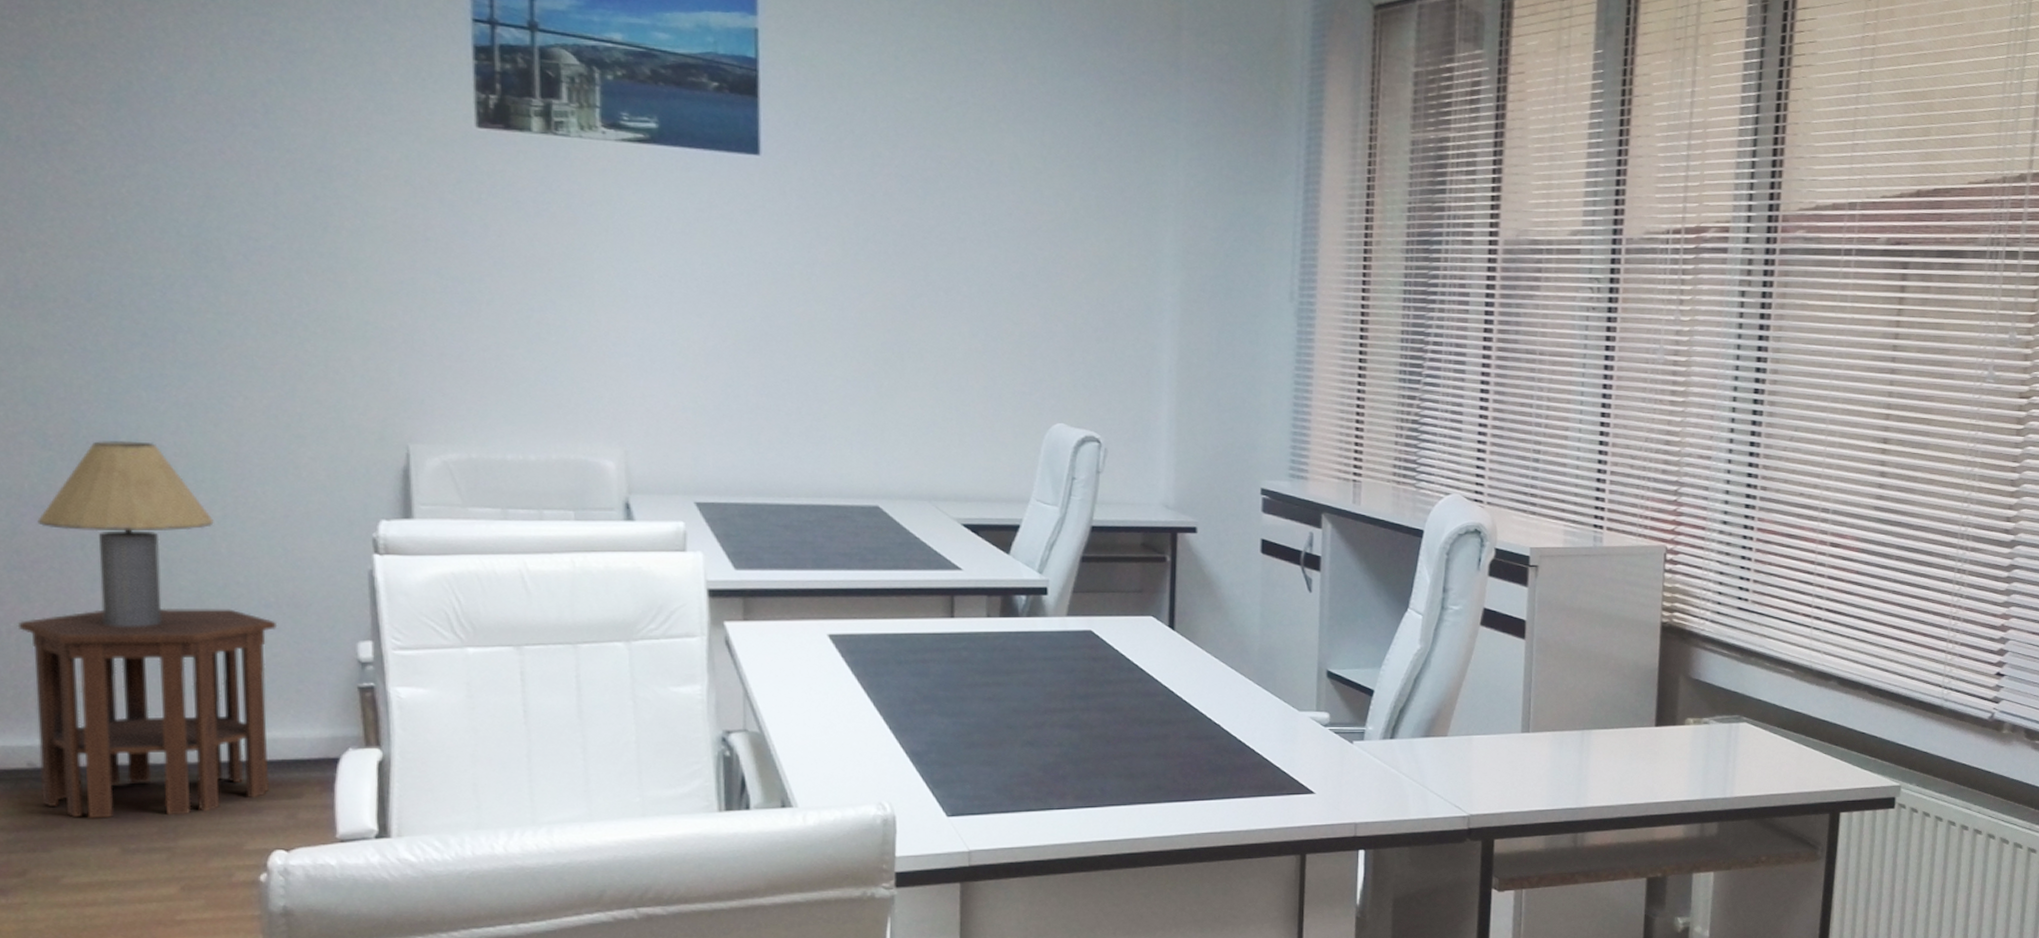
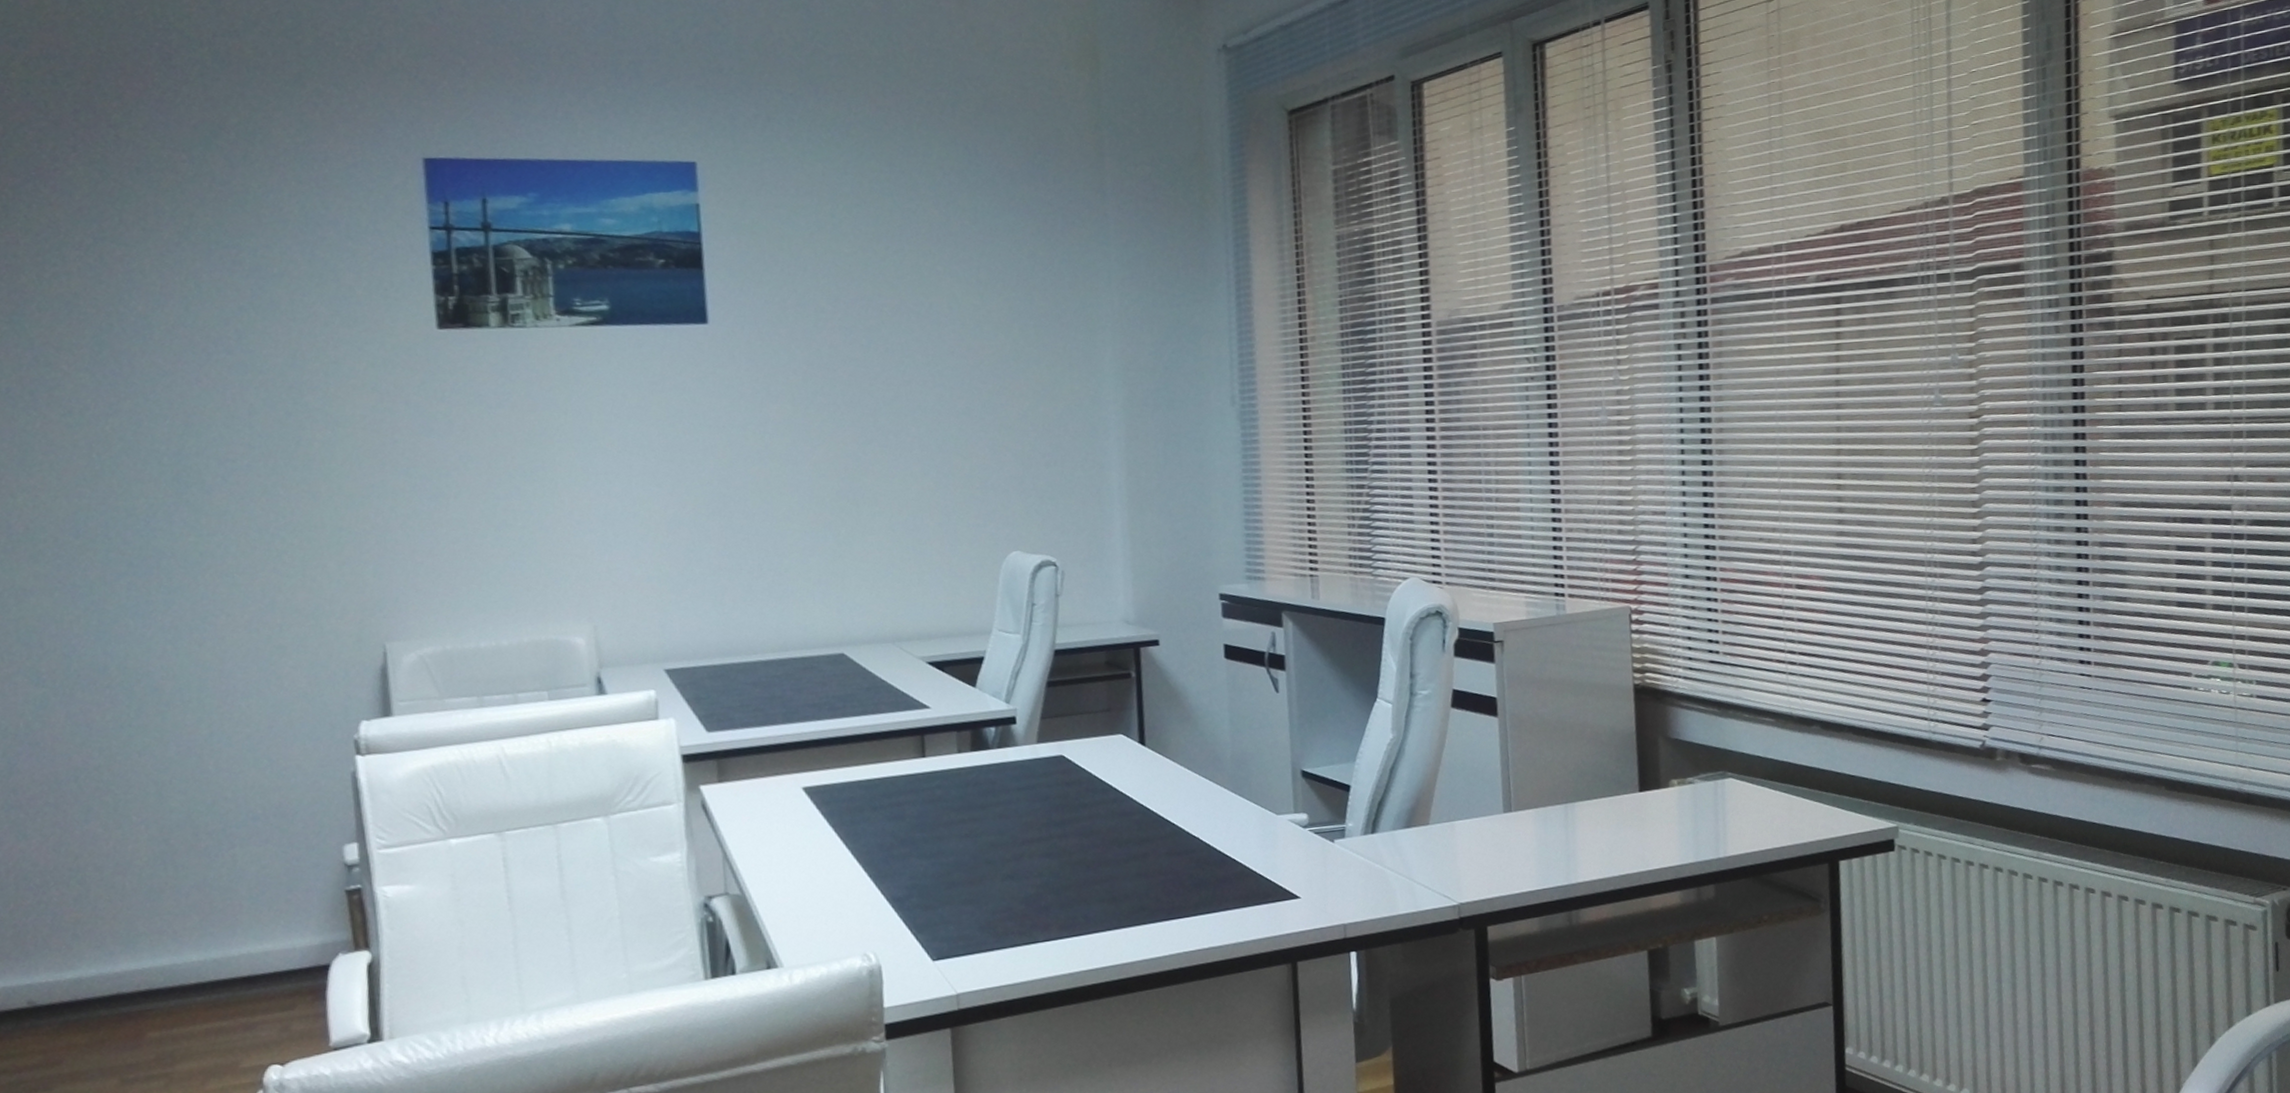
side table: present [17,608,278,819] -> none [15,825,266,1052]
table lamp: present [37,441,214,627] -> none [32,669,201,856]

